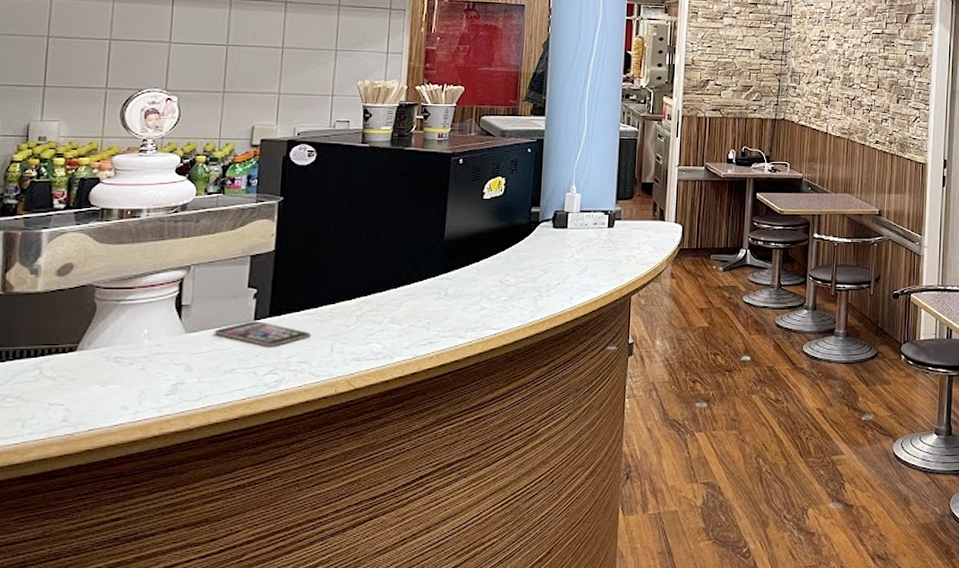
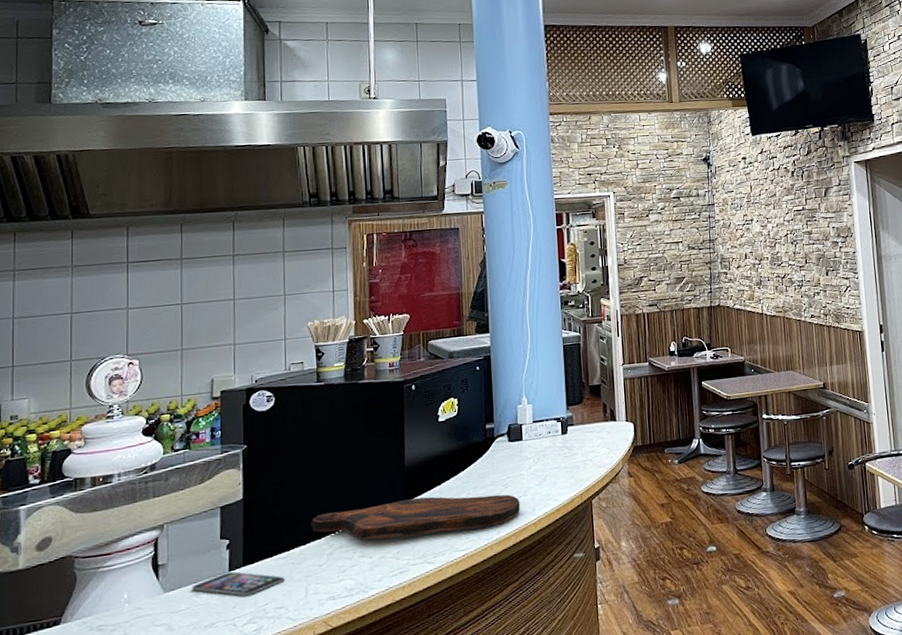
cutting board: none [342,272,558,310] -> present [311,494,520,541]

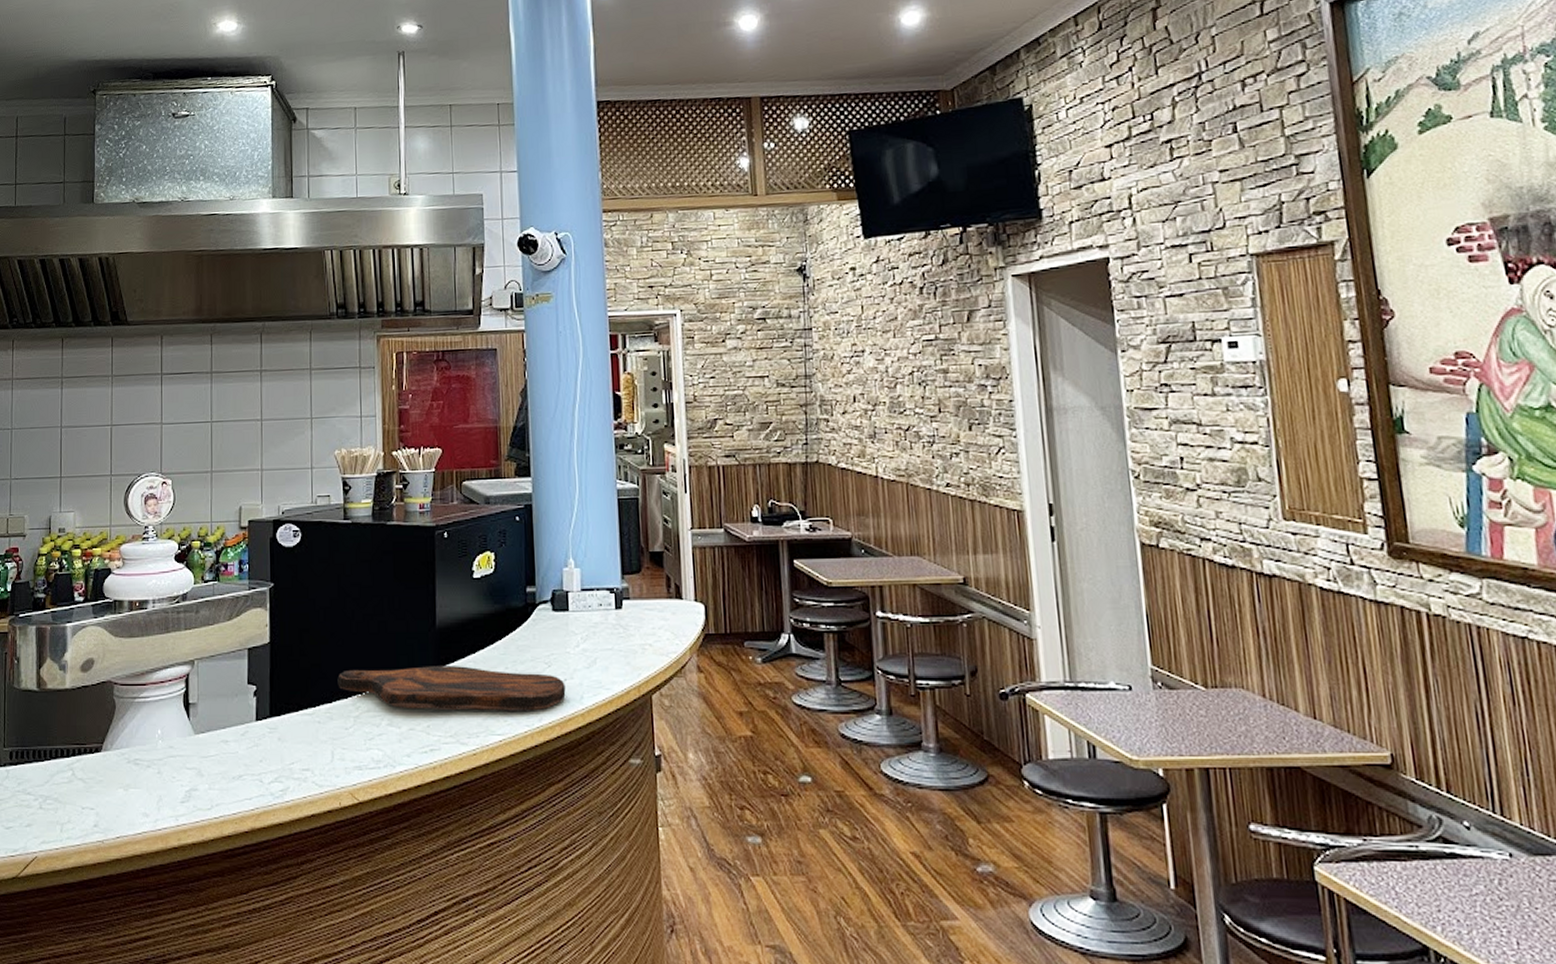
smartphone: present [191,571,285,596] -> none [220,722,311,750]

